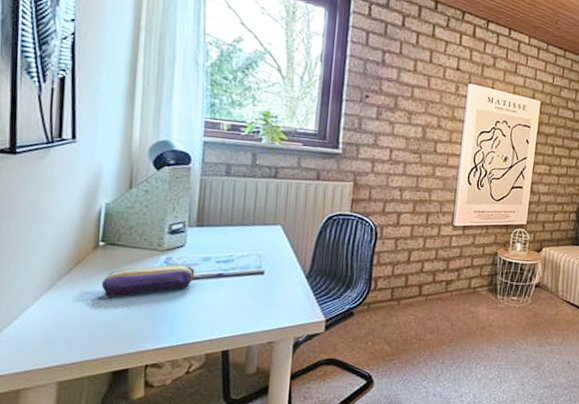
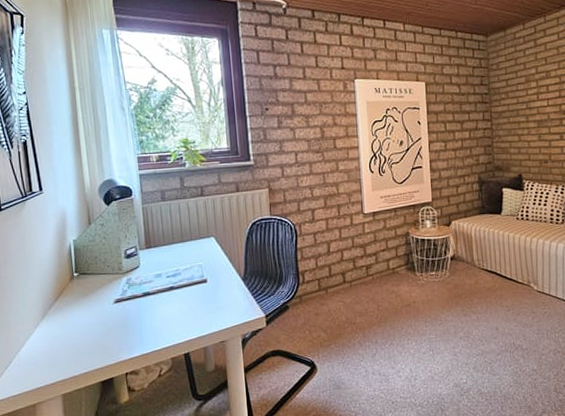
pencil case: present [101,264,195,296] -> none [81,283,152,318]

